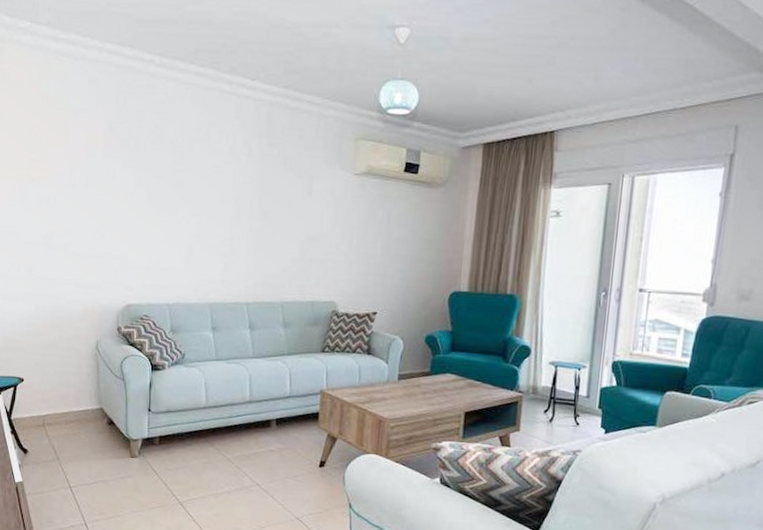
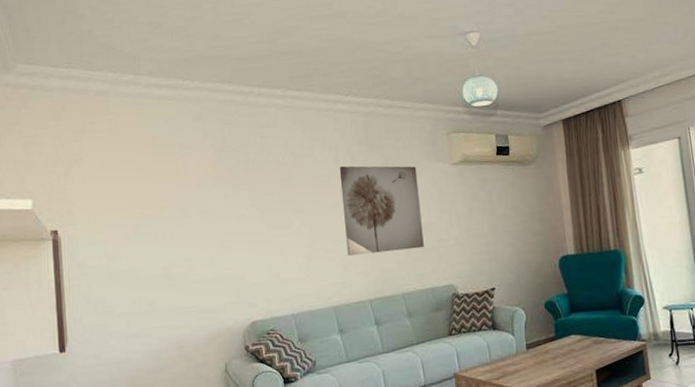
wall art: none [231,158,316,259] -> present [339,166,424,256]

